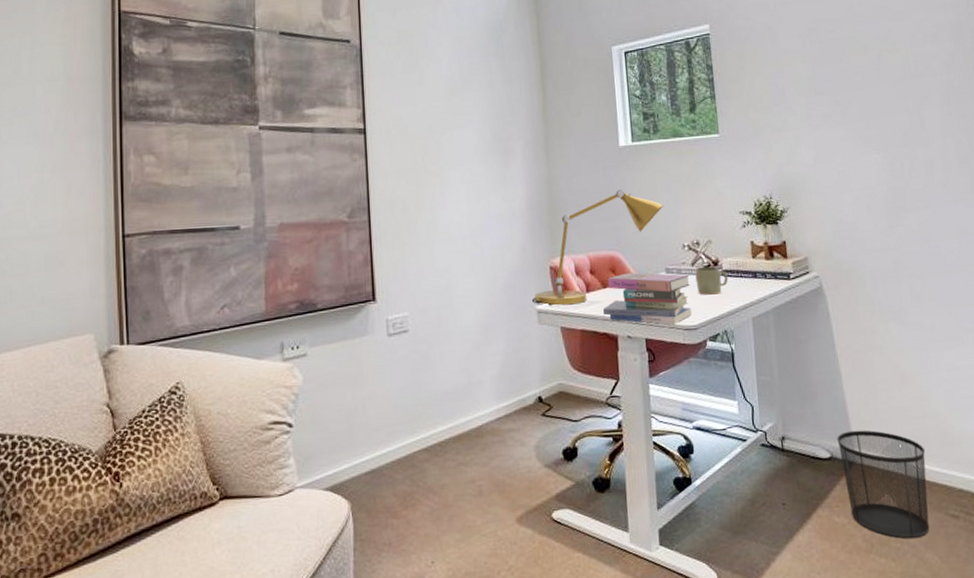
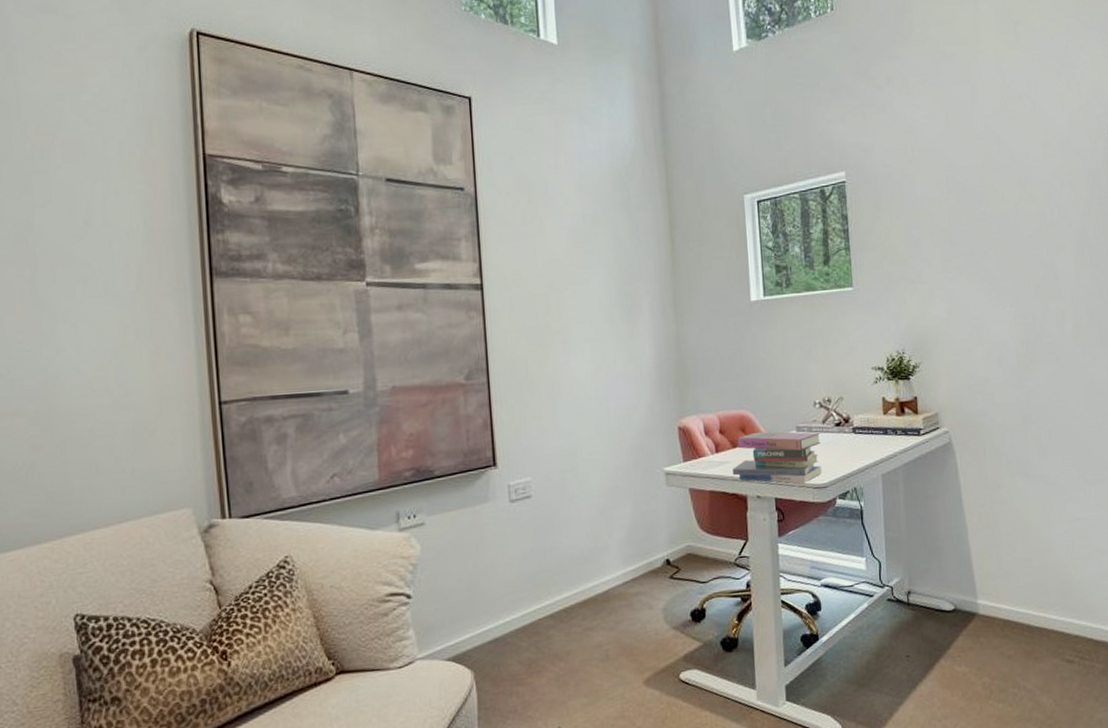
desk lamp: present [531,190,664,306] -> none [659,346,796,467]
mug: present [695,266,729,295] -> none [826,423,859,453]
waste bin: present [837,430,930,539] -> none [961,581,1046,685]

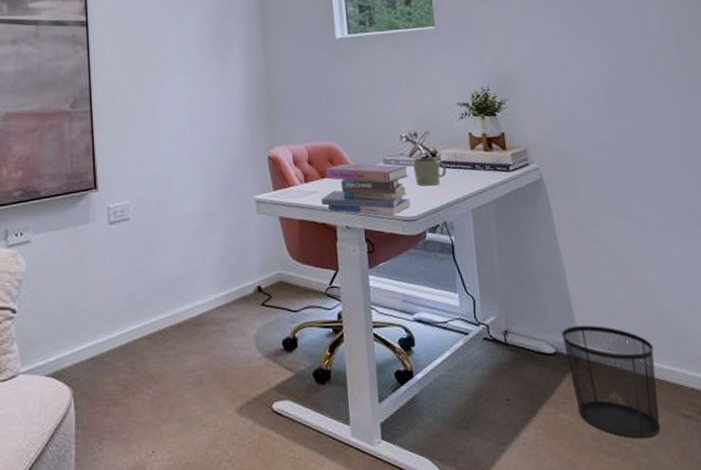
mug: none [826,423,859,453] -> present [413,157,447,186]
waste bin: none [961,581,1046,685] -> present [561,325,661,439]

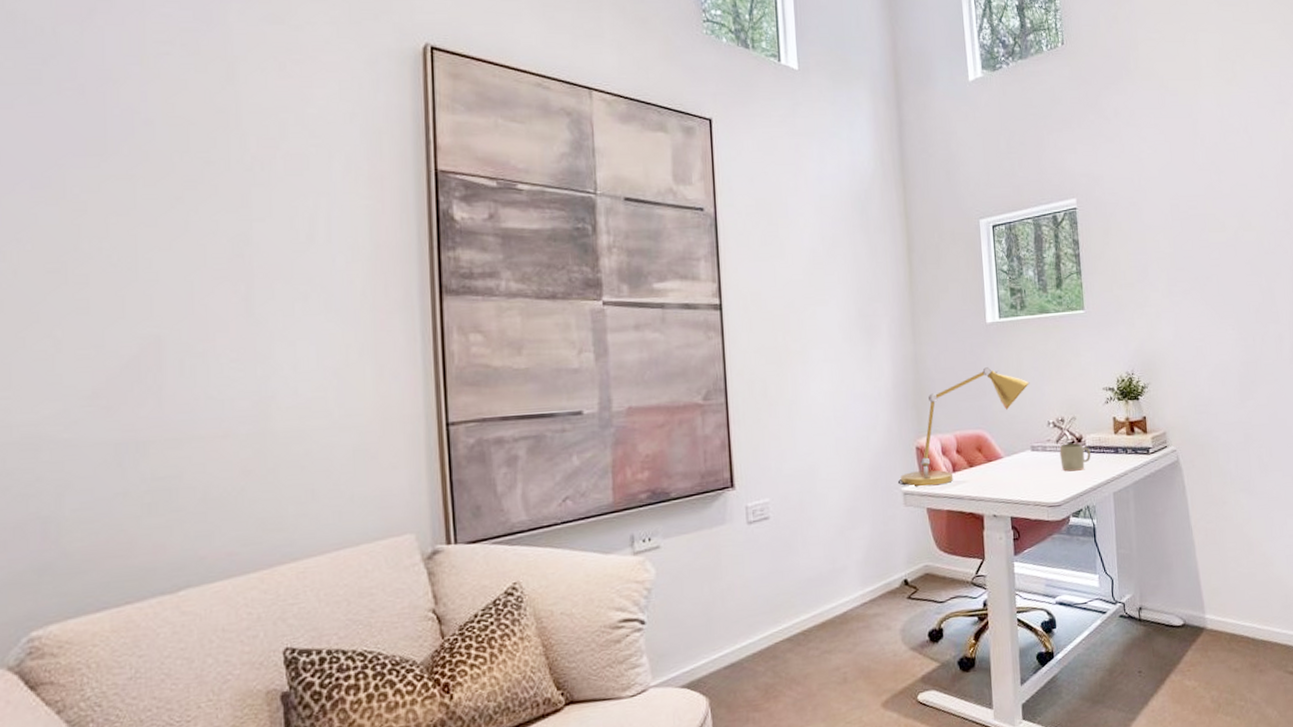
desk lamp: none [250,81,381,196] -> present [897,367,1030,487]
books: present [322,163,410,216] -> none [970,451,1056,502]
waste bin: present [561,325,661,439] -> none [1189,596,1271,697]

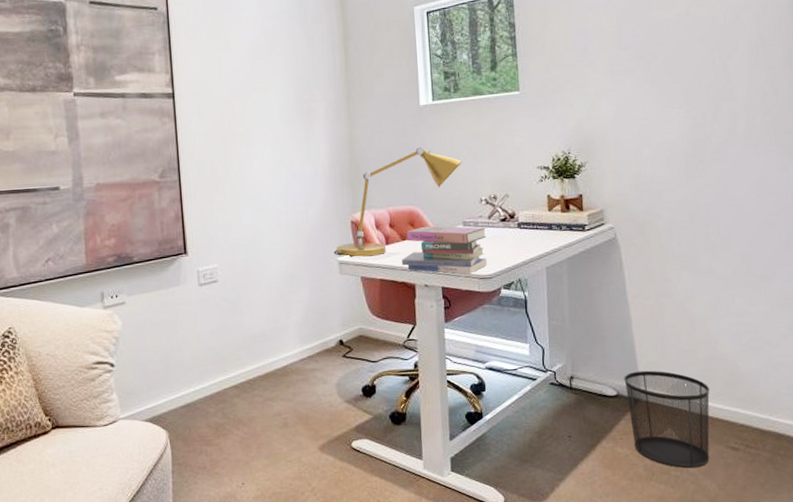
books: none [970,451,1056,502] -> present [402,225,487,274]
mug: present [1059,443,1091,472] -> none [491,219,524,246]
waste bin: none [1189,596,1271,697] -> present [624,370,710,468]

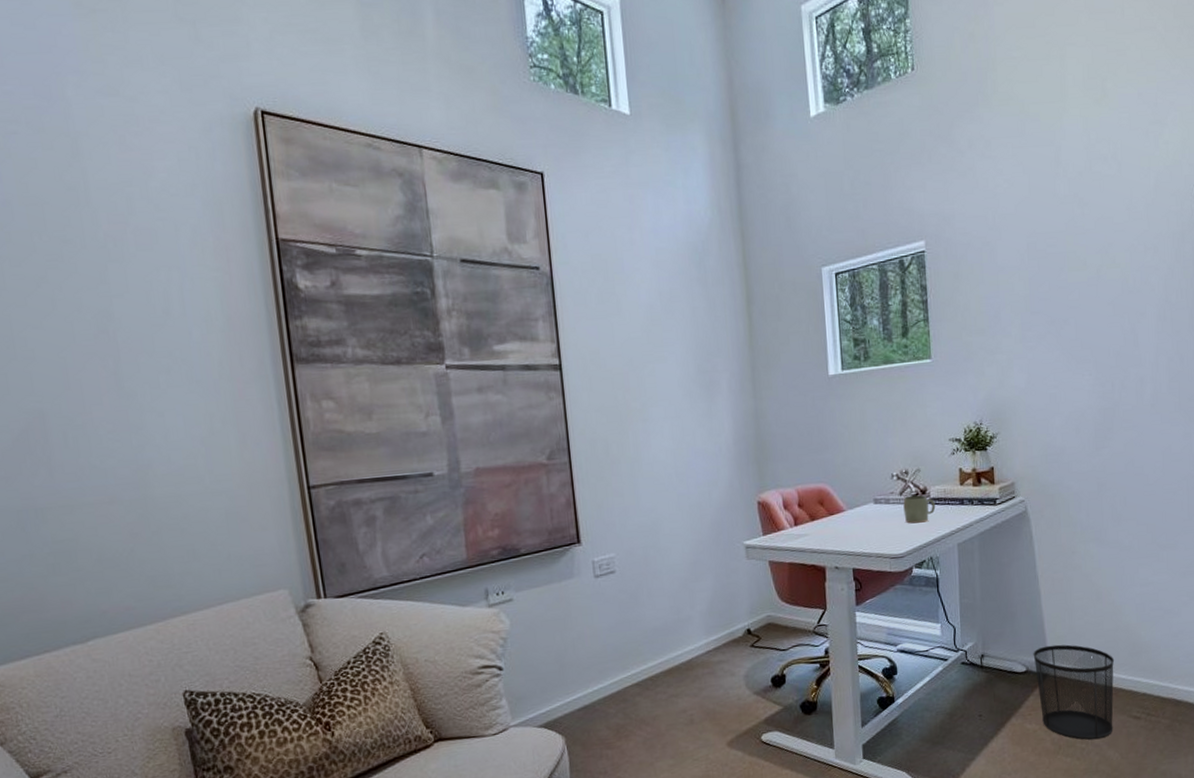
desk lamp: present [333,147,463,257] -> none [739,420,873,540]
books: present [402,225,487,274] -> none [811,504,898,554]
mug: none [491,219,524,246] -> present [903,495,936,523]

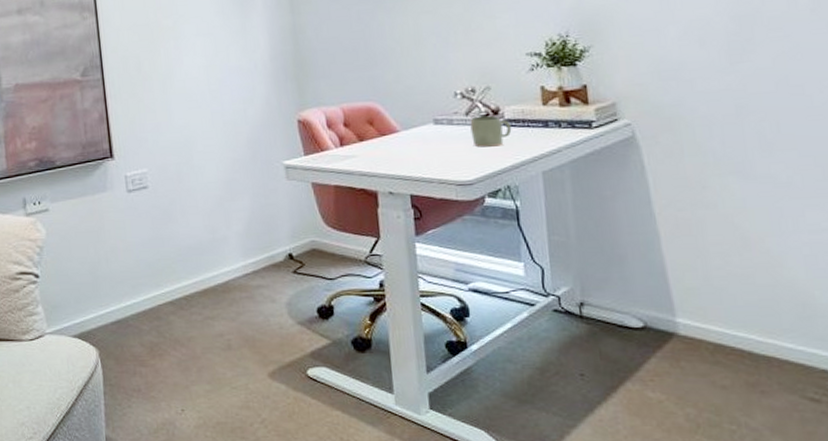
waste bin: present [1033,644,1115,740] -> none [652,298,779,422]

